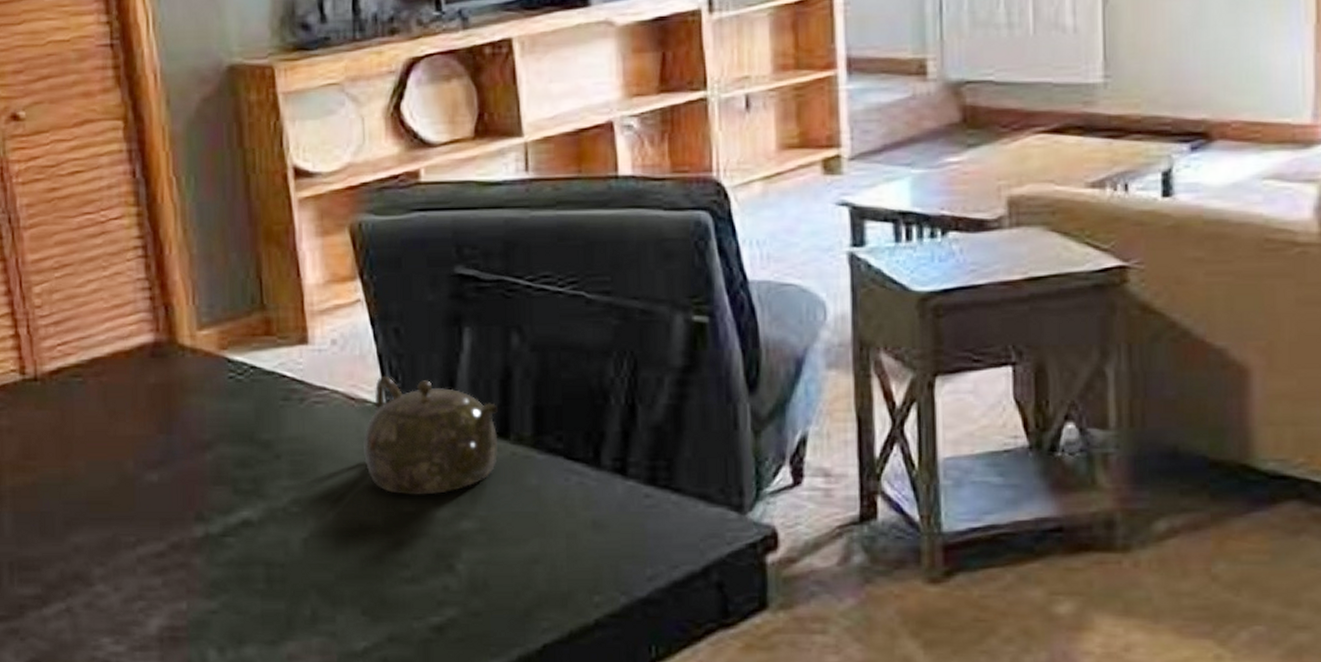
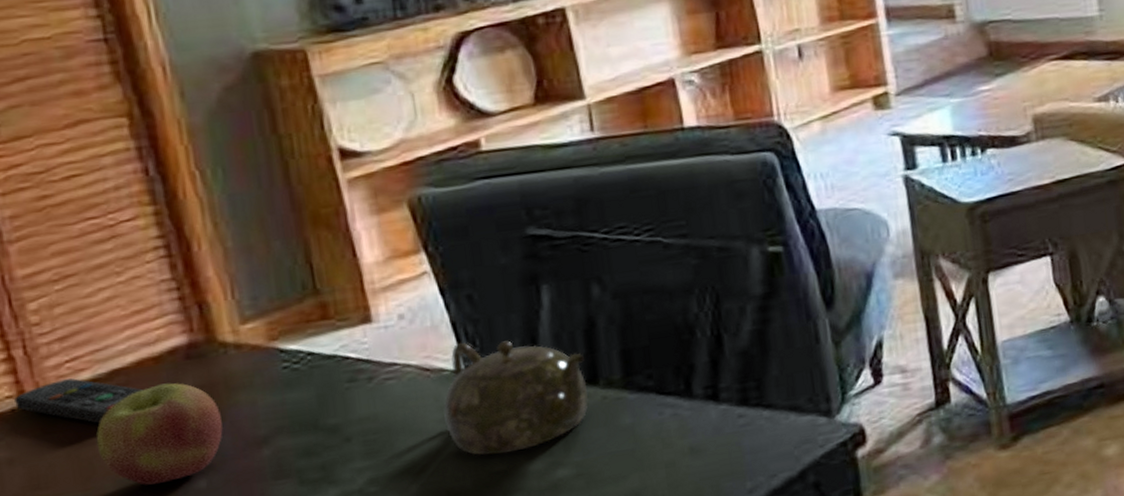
remote control: none [17,361,116,407] -> present [14,378,144,424]
apple: none [75,377,175,472] -> present [96,383,223,486]

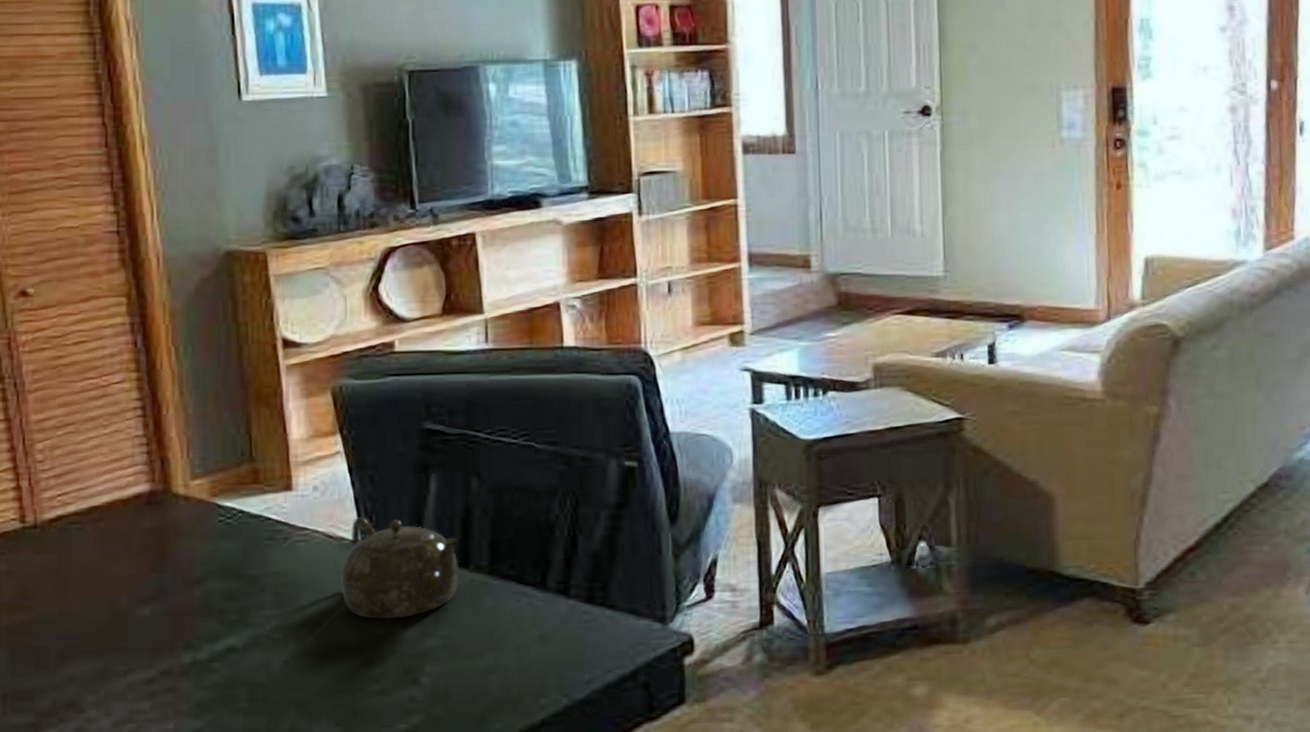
remote control: present [14,378,144,424] -> none [17,510,113,551]
apple: present [96,383,223,486] -> none [72,523,167,608]

